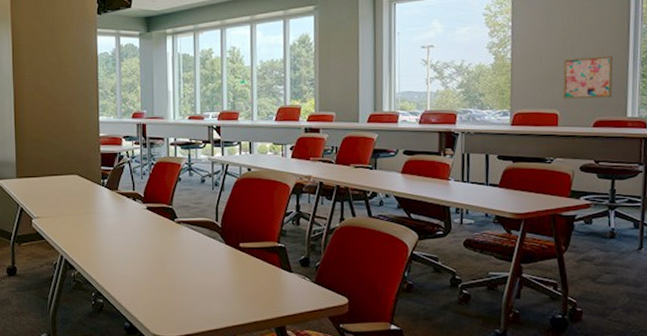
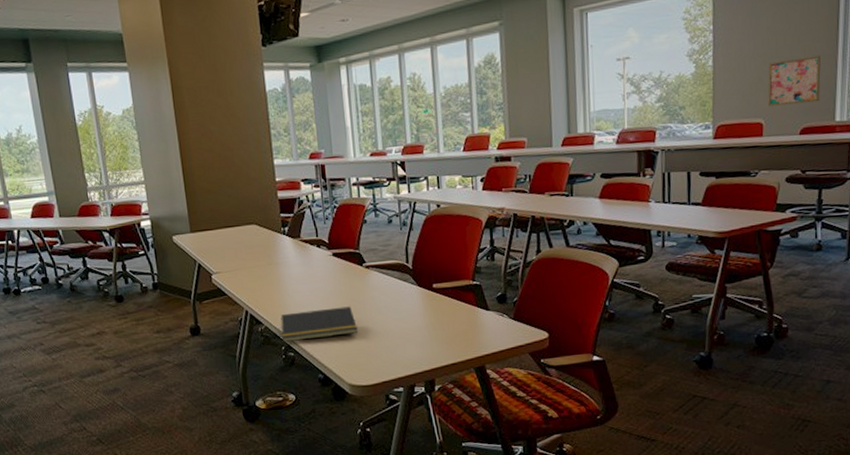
notepad: none [92,259,165,289] -> present [280,306,358,343]

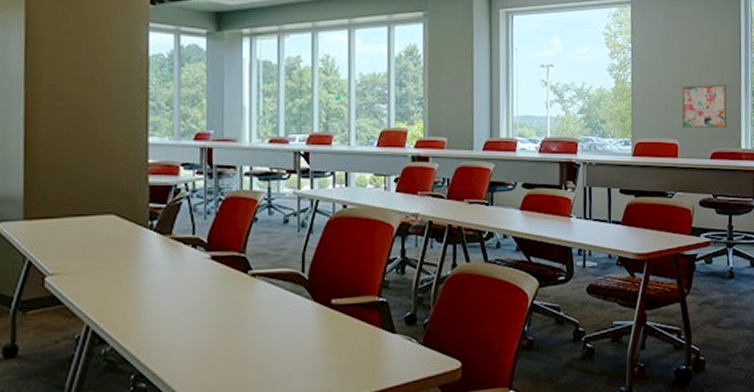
notepad: present [280,306,358,343] -> none [132,323,233,370]

